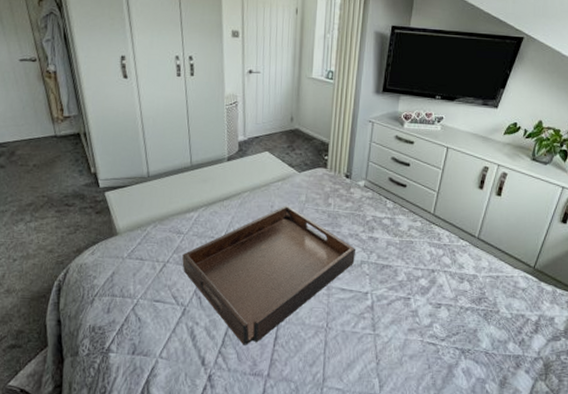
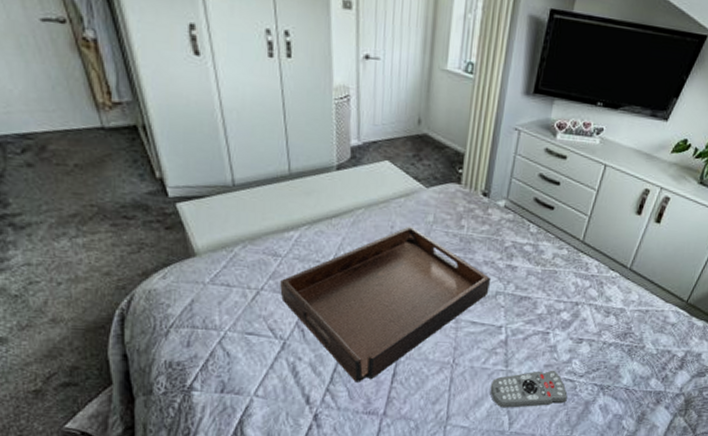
remote control: none [360,333,431,371] -> present [490,370,568,408]

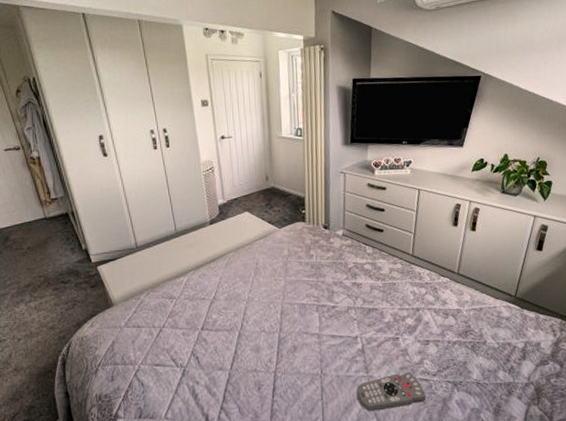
serving tray: present [280,226,492,382] -> none [177,261,342,399]

